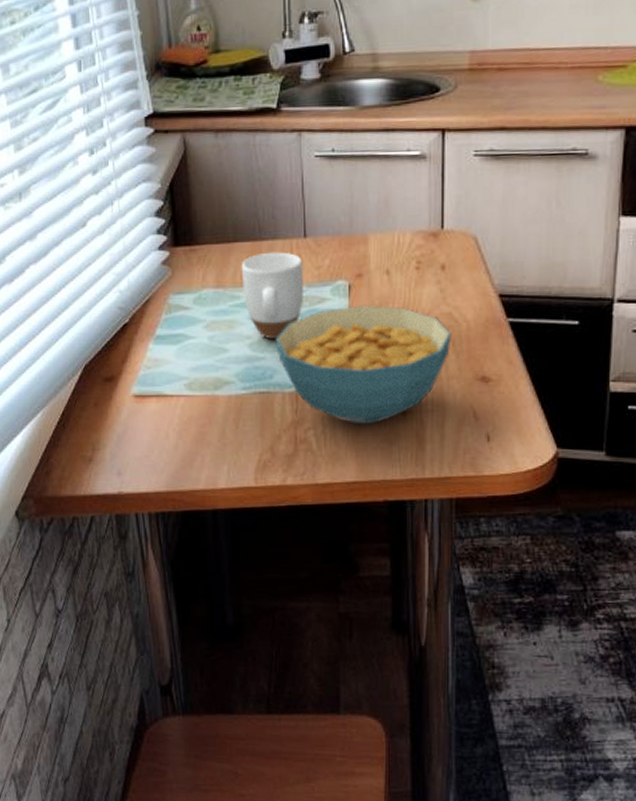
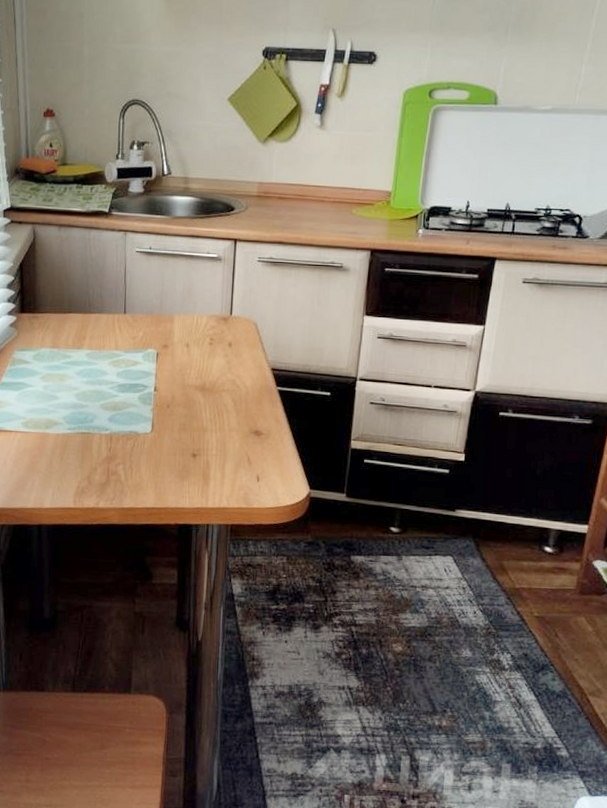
mug: present [241,252,304,340] -> none [73,323,123,392]
cereal bowl: present [275,305,452,425] -> none [96,369,234,463]

